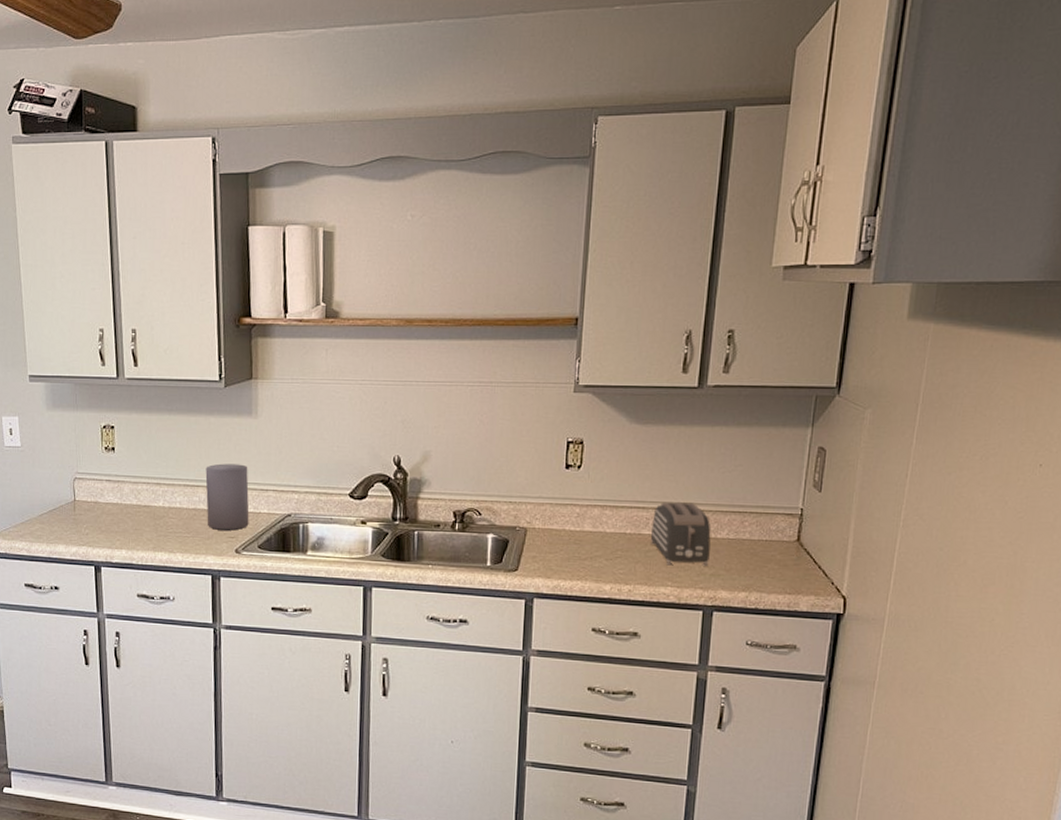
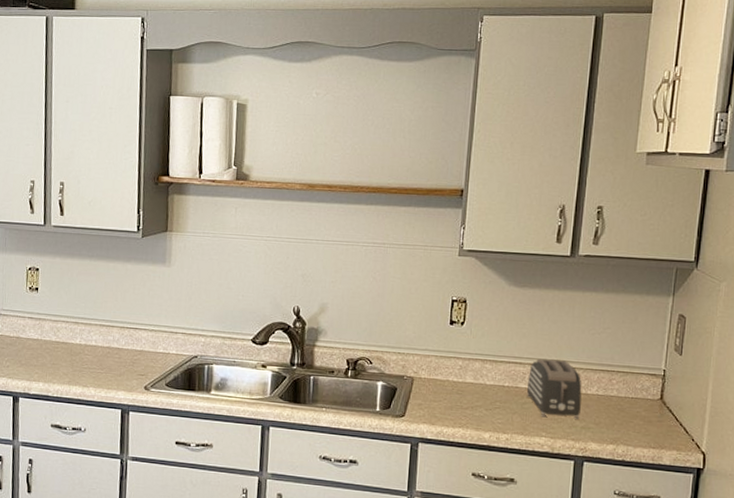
canister: present [205,463,249,531] -> none [119,306,160,369]

